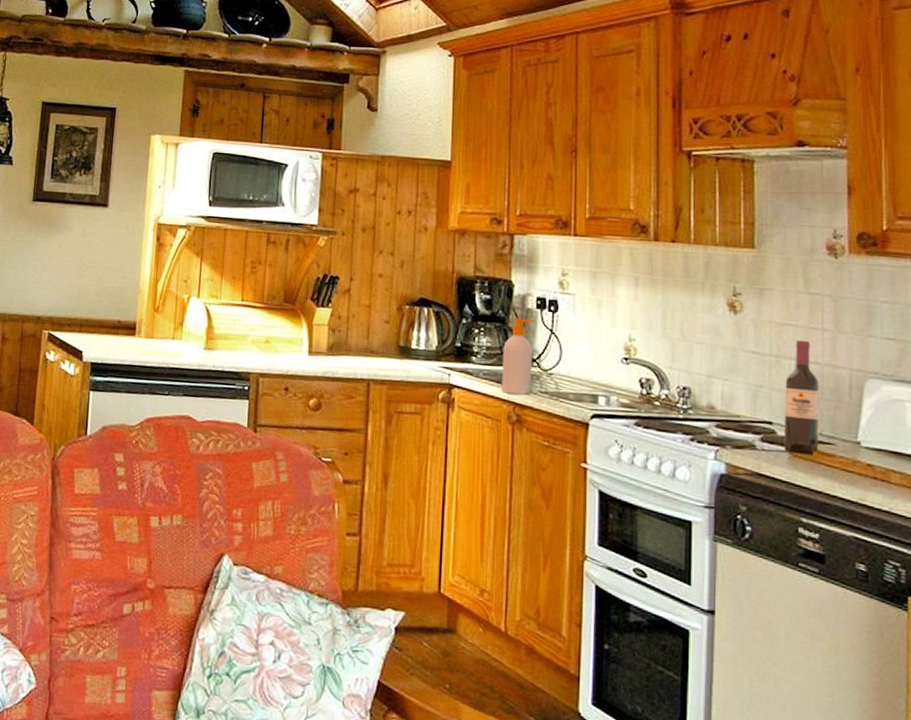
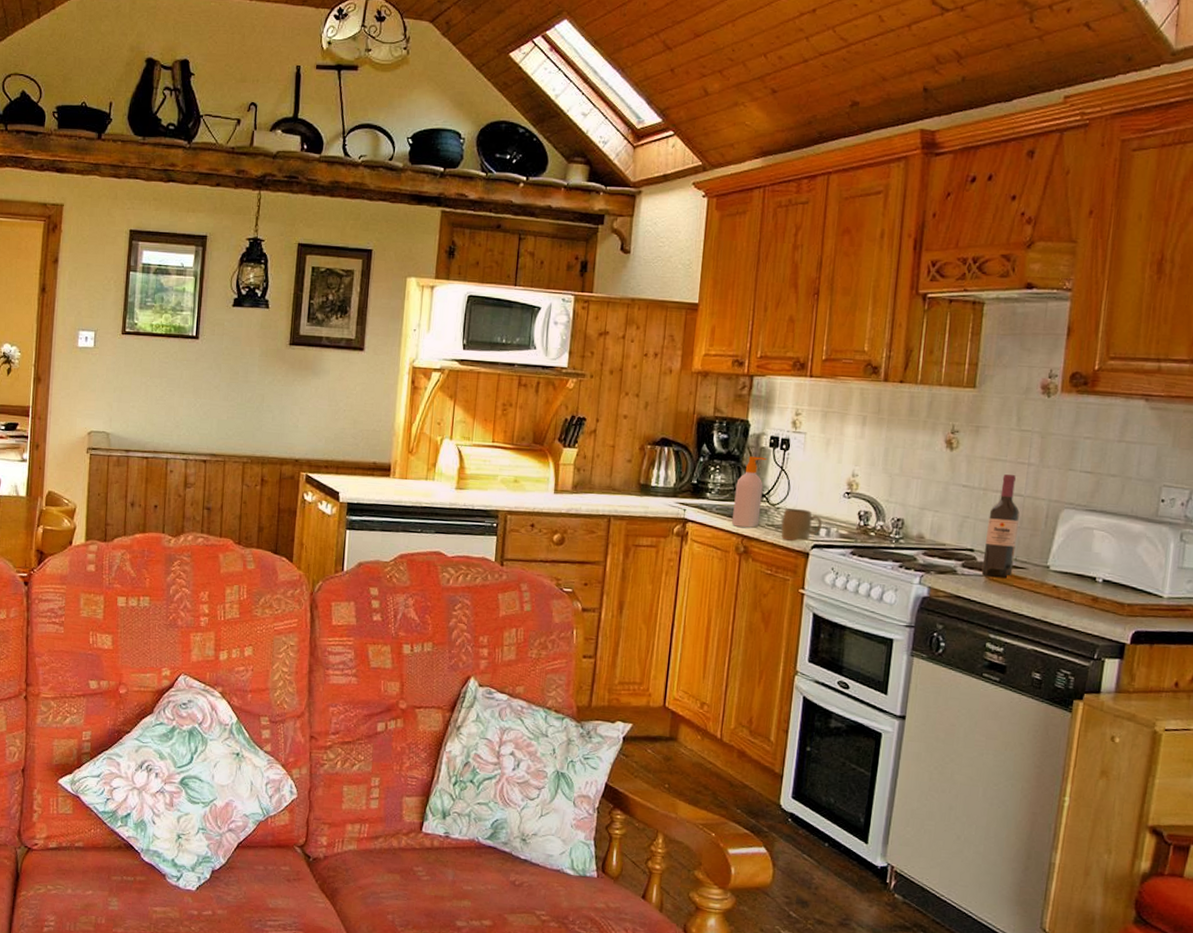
mug: none [556,374,600,411] -> present [781,508,822,542]

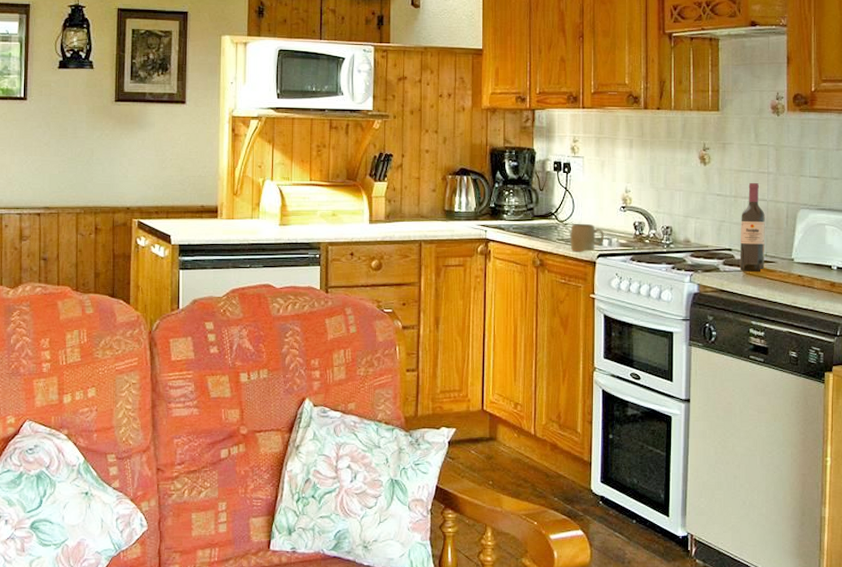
soap bottle: present [732,456,767,528] -> none [528,180,553,243]

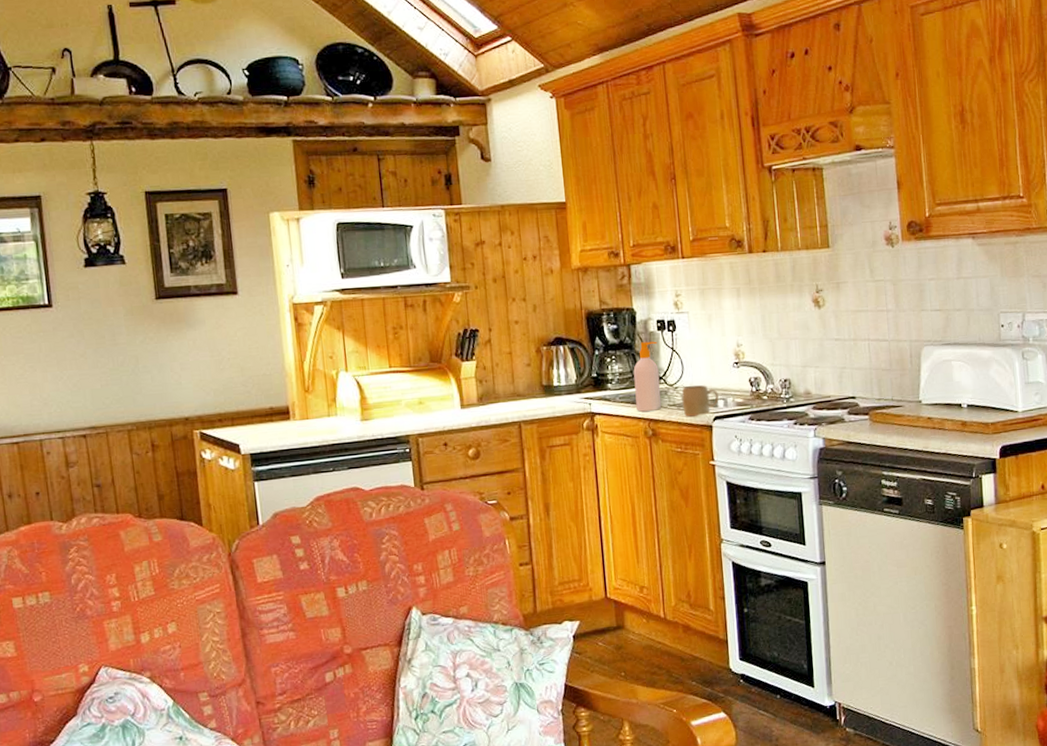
soap bottle: none [528,180,553,243] -> present [633,341,662,412]
wine bottle: present [739,183,766,272] -> none [862,323,892,420]

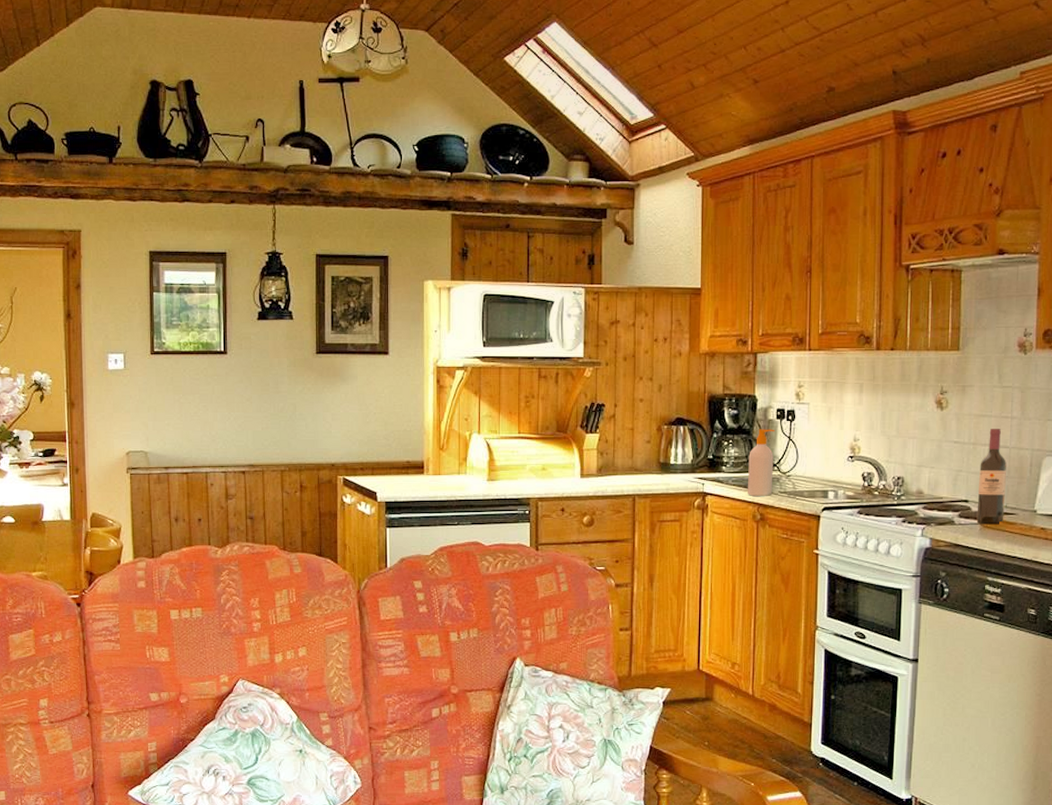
mug: present [681,384,719,417] -> none [793,474,830,505]
wine bottle: none [862,323,892,420] -> present [976,429,1007,525]

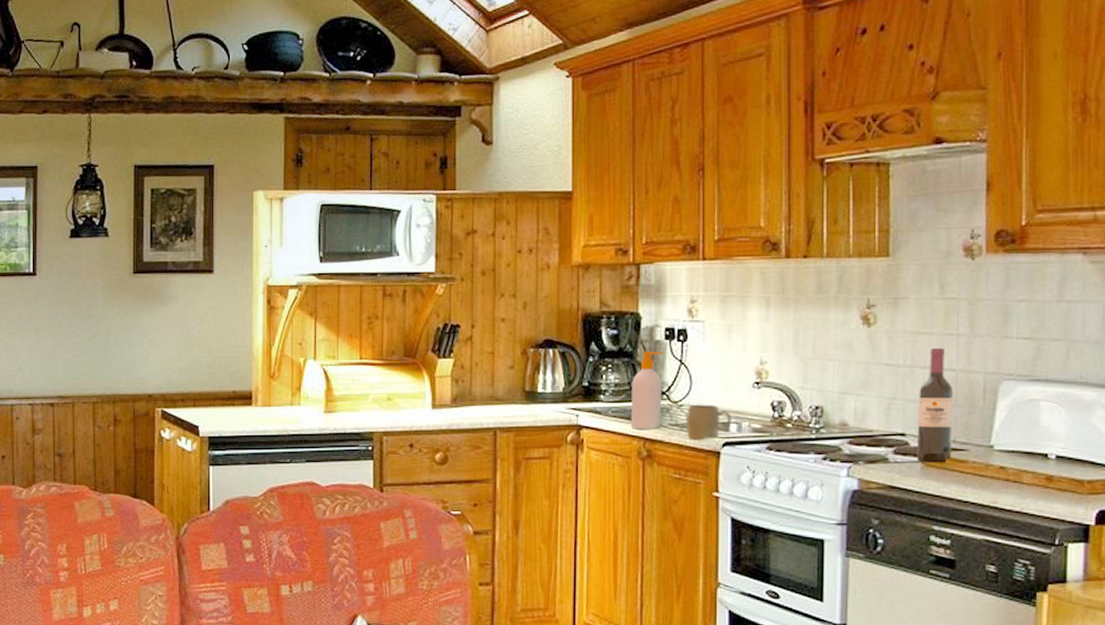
mug: none [793,474,830,505] -> present [686,404,731,440]

